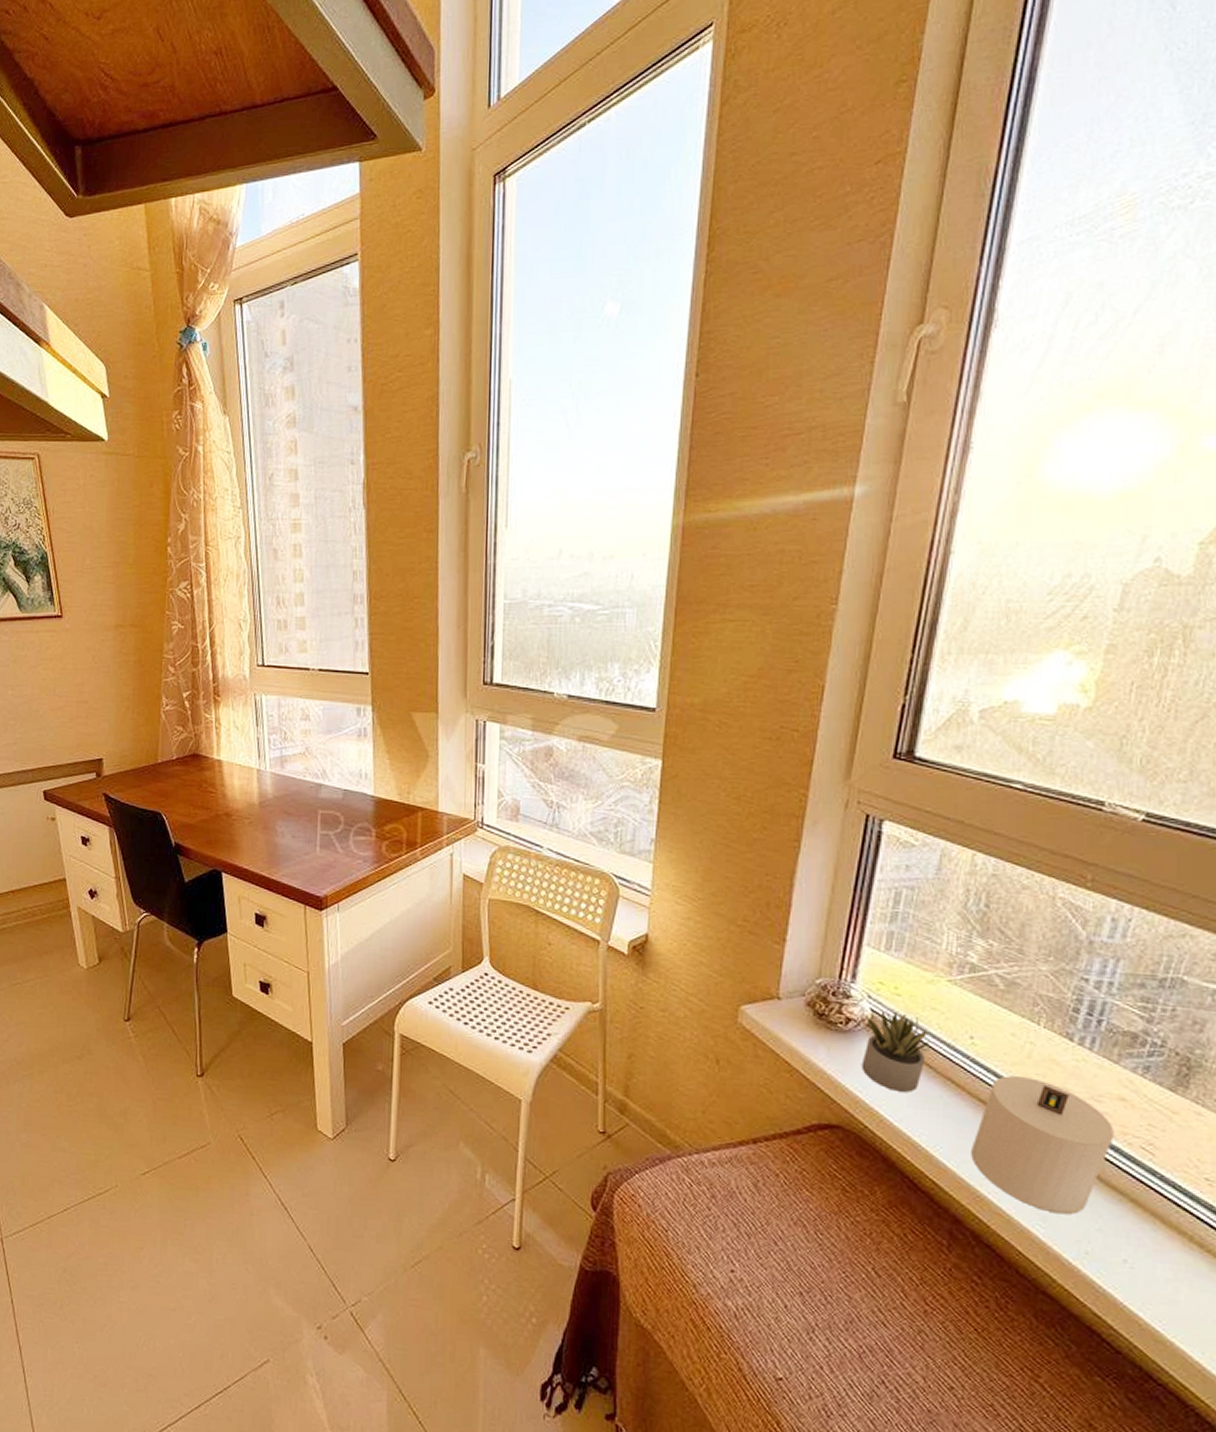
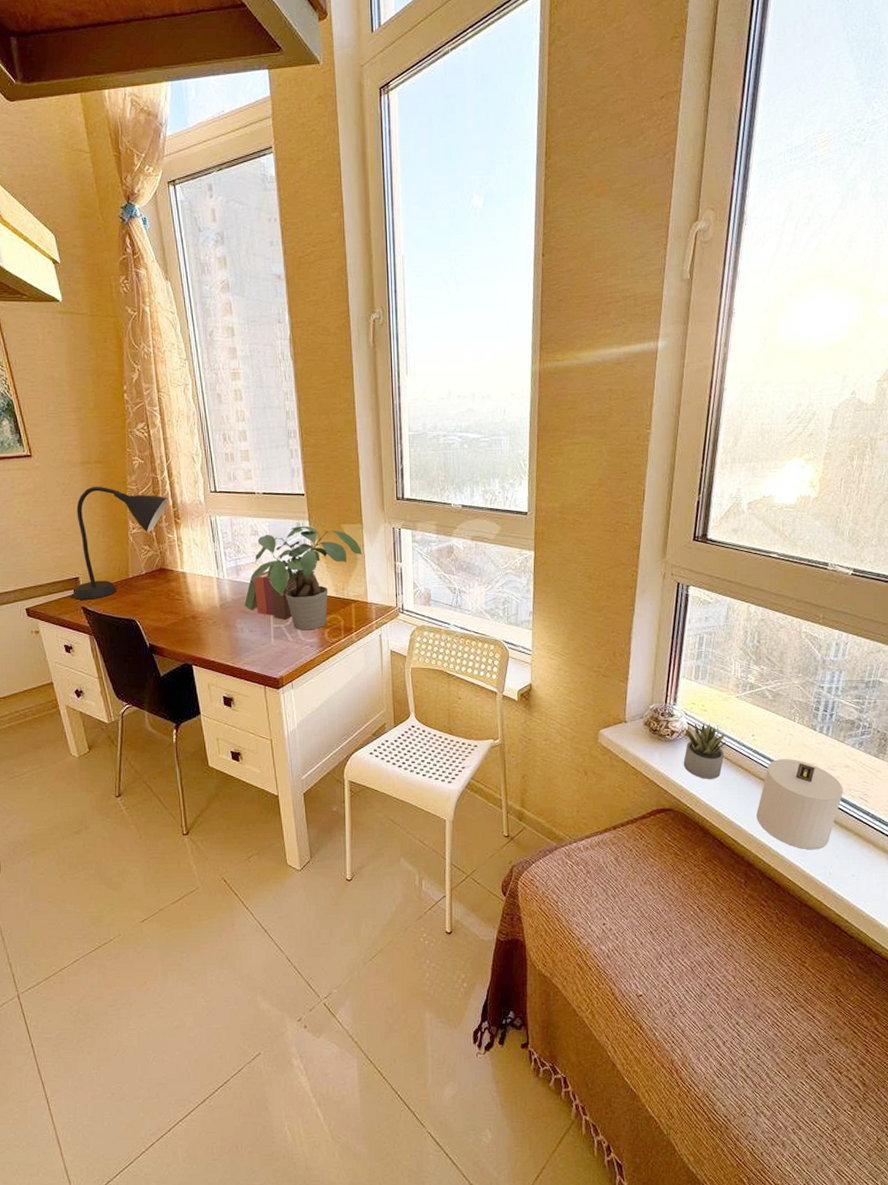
desk lamp: none [92,653,209,786] -> present [70,486,169,600]
books: none [287,764,354,825] -> present [244,570,297,619]
potted plant: none [295,711,436,841] -> present [249,525,363,631]

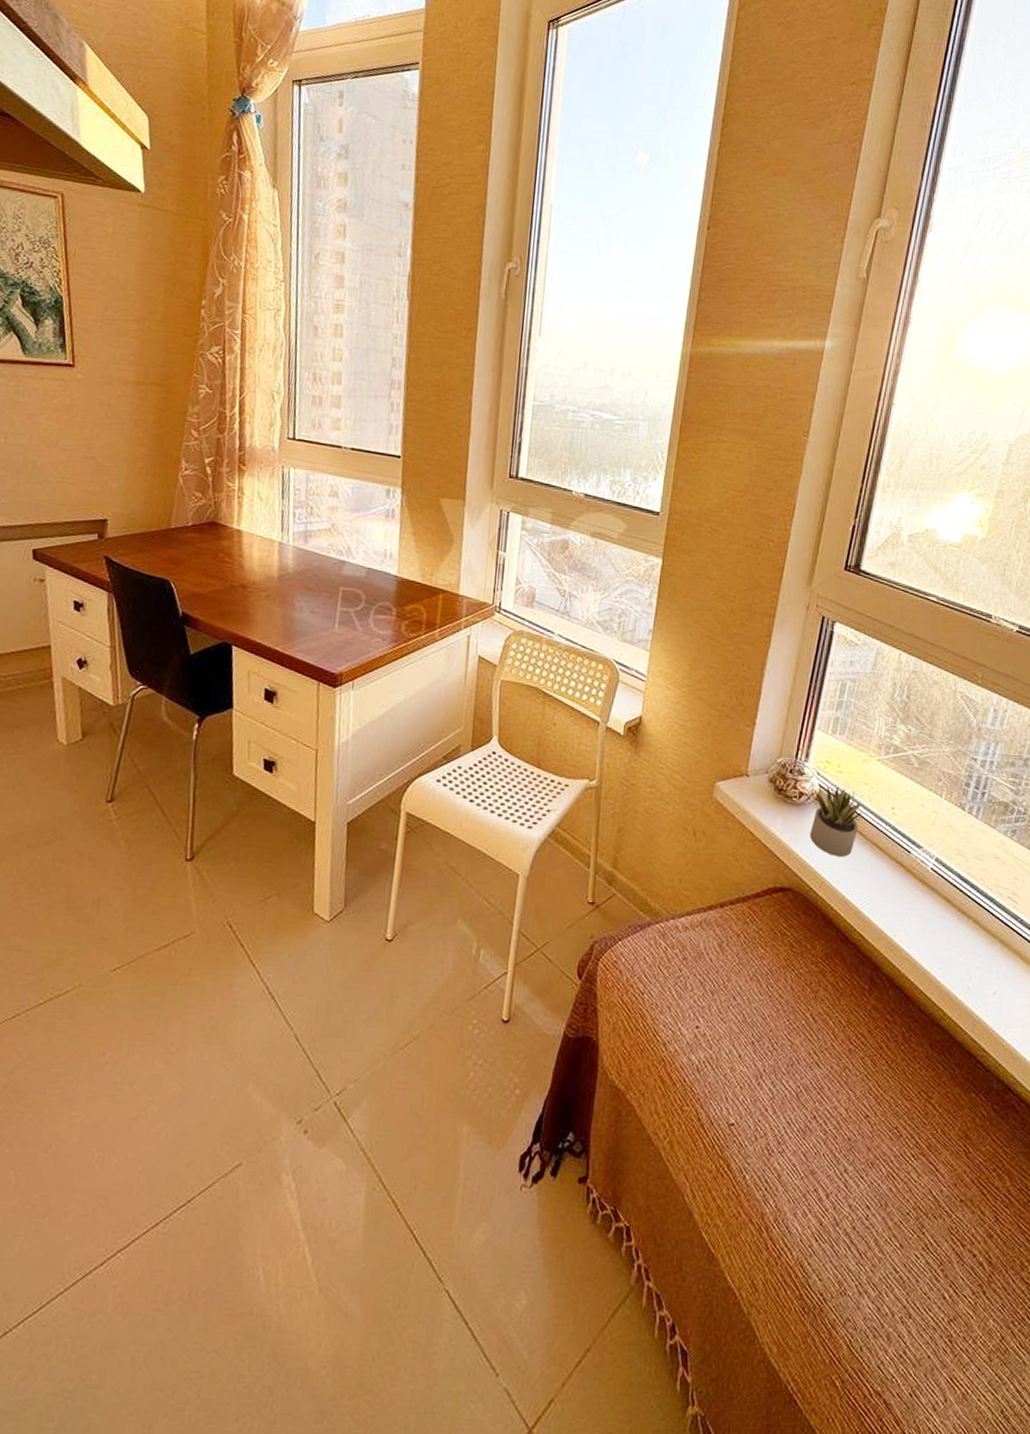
desk lamp: present [70,486,169,600] -> none [92,412,235,549]
books: present [244,570,297,619] -> none [308,541,379,603]
potted plant: present [249,525,363,631] -> none [319,492,461,620]
candle: present [756,759,843,850] -> none [889,840,991,957]

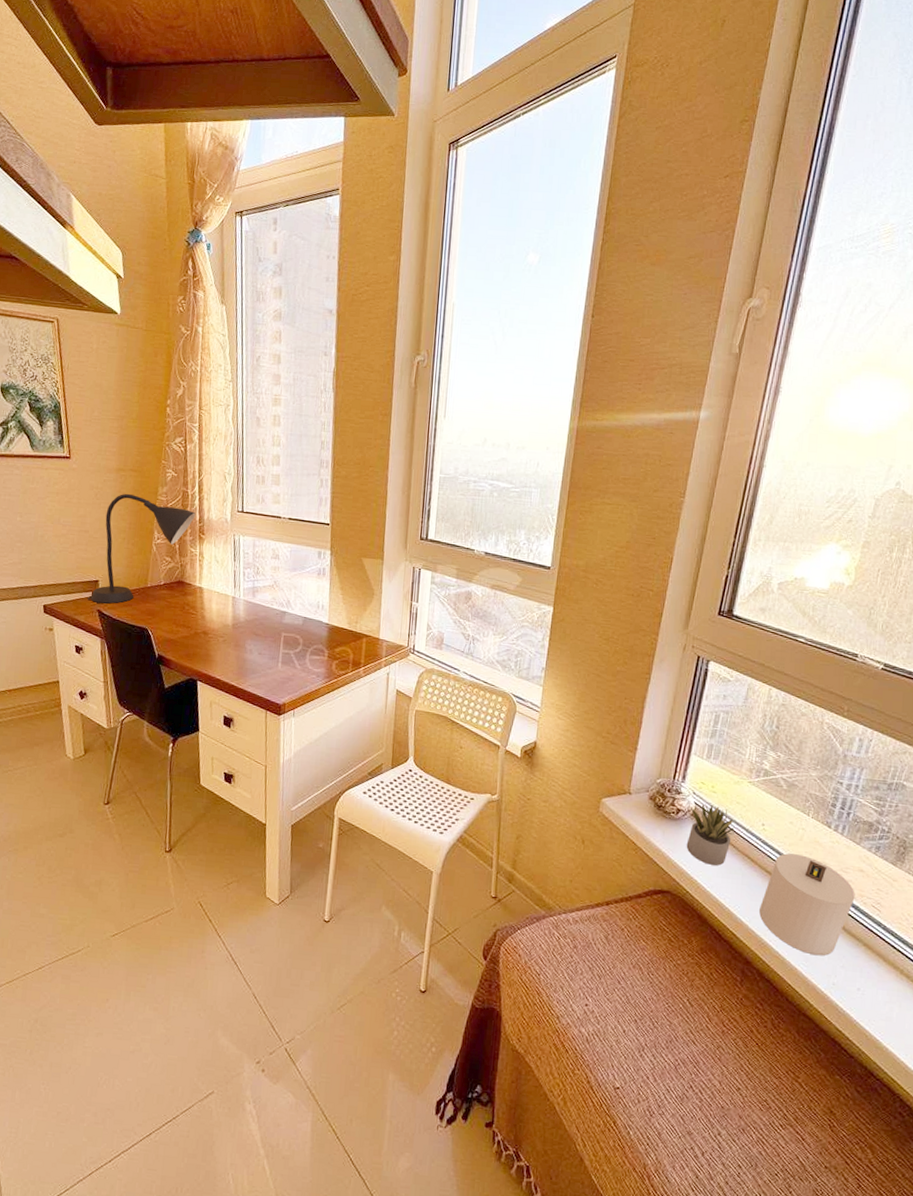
desk lamp: none [92,412,235,549] -> present [88,493,196,604]
candle: none [889,840,991,957] -> present [759,853,855,956]

